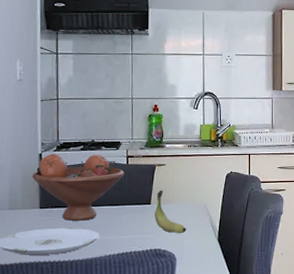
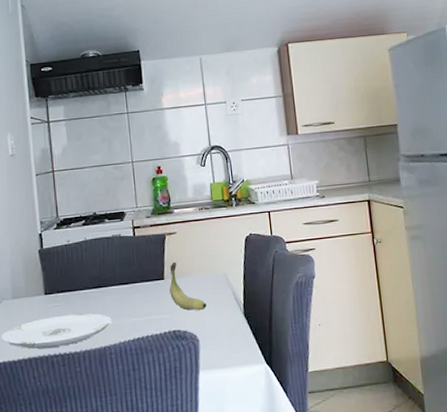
fruit bowl: present [31,154,125,221] -> none [33,228,133,306]

